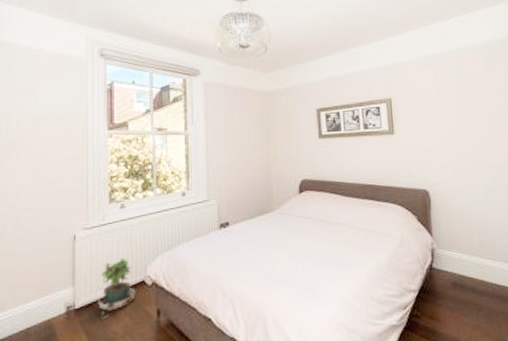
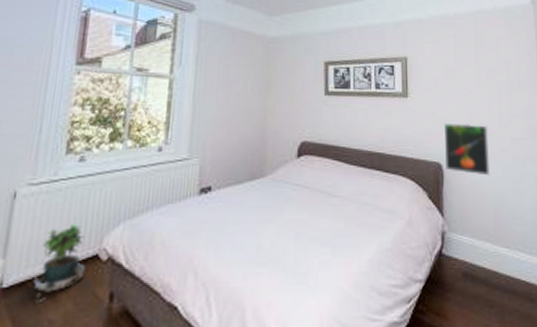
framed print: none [428,153,474,199] -> present [443,123,490,176]

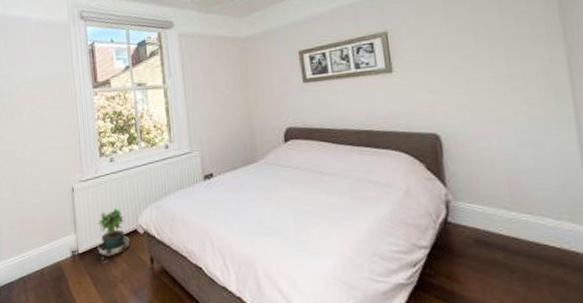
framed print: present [443,123,490,176] -> none [437,89,500,142]

